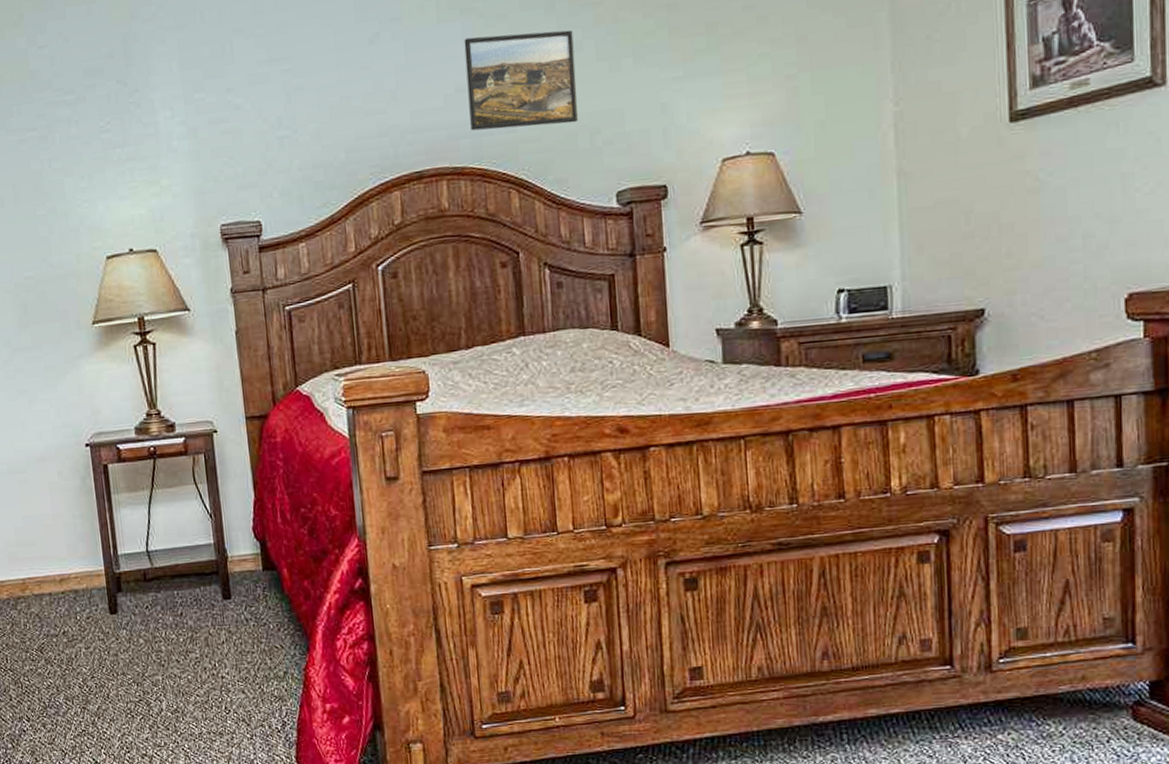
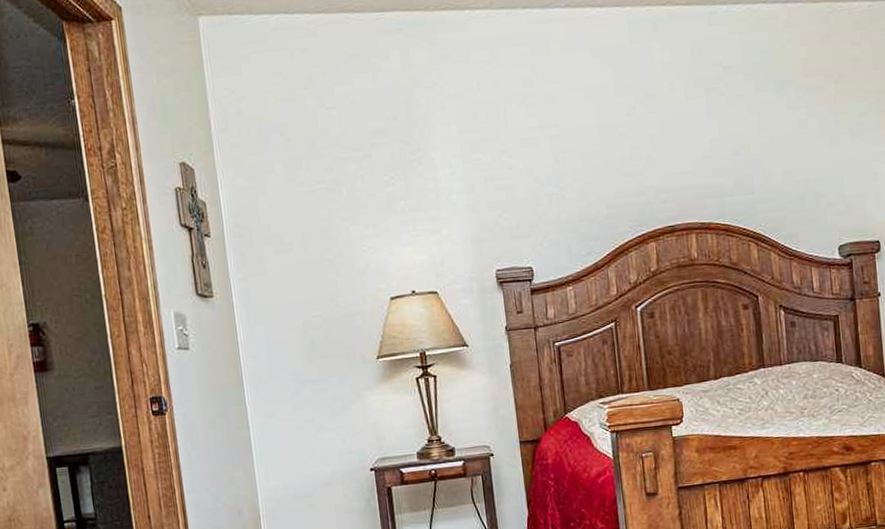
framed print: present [464,29,579,131] -> none [708,109,806,192]

